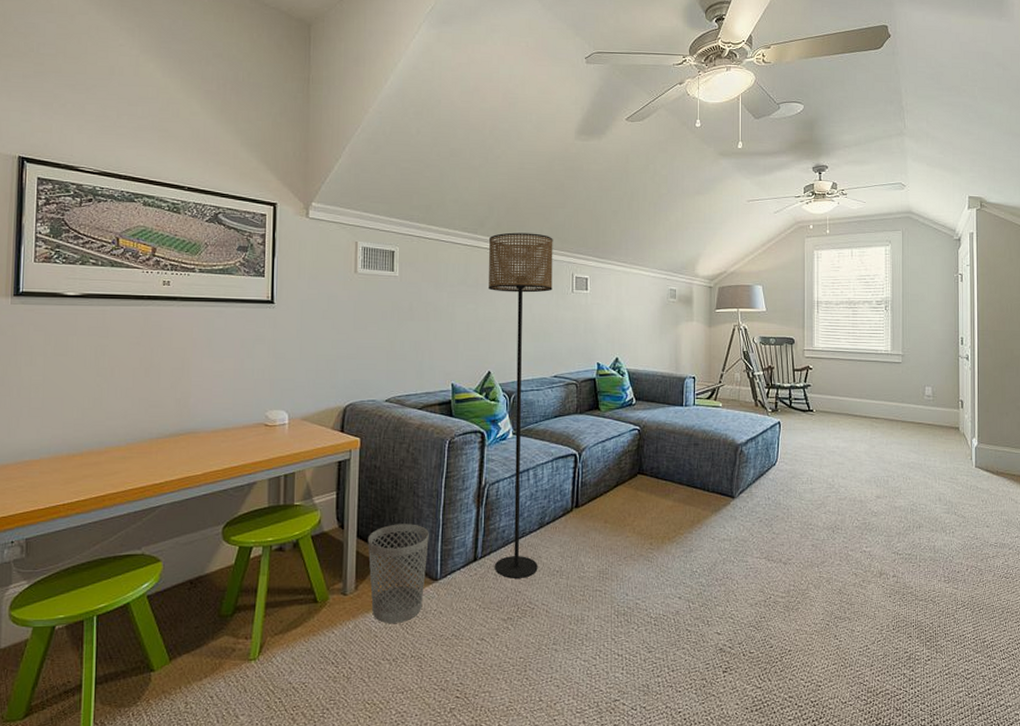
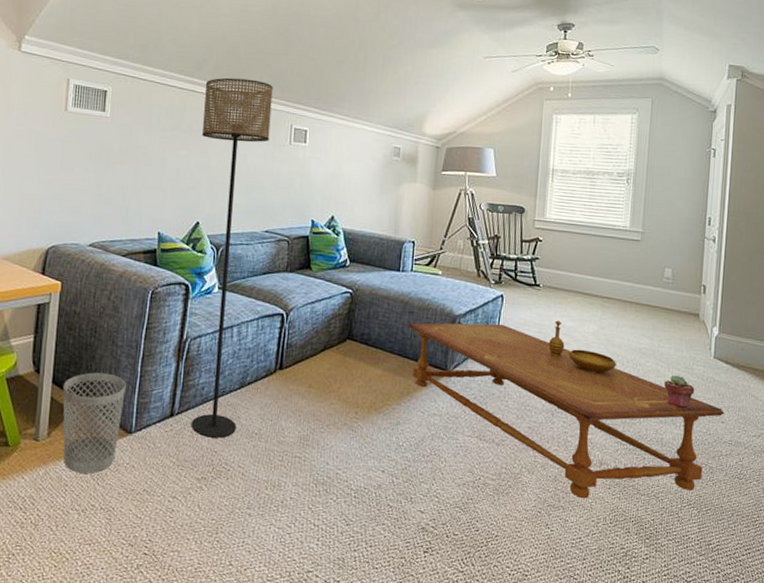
coffee table: none [694,449,989,609] -> present [407,322,725,499]
decorative bowl: none [825,442,888,489] -> present [548,320,616,374]
potted succulent: none [932,485,960,517] -> present [664,374,695,409]

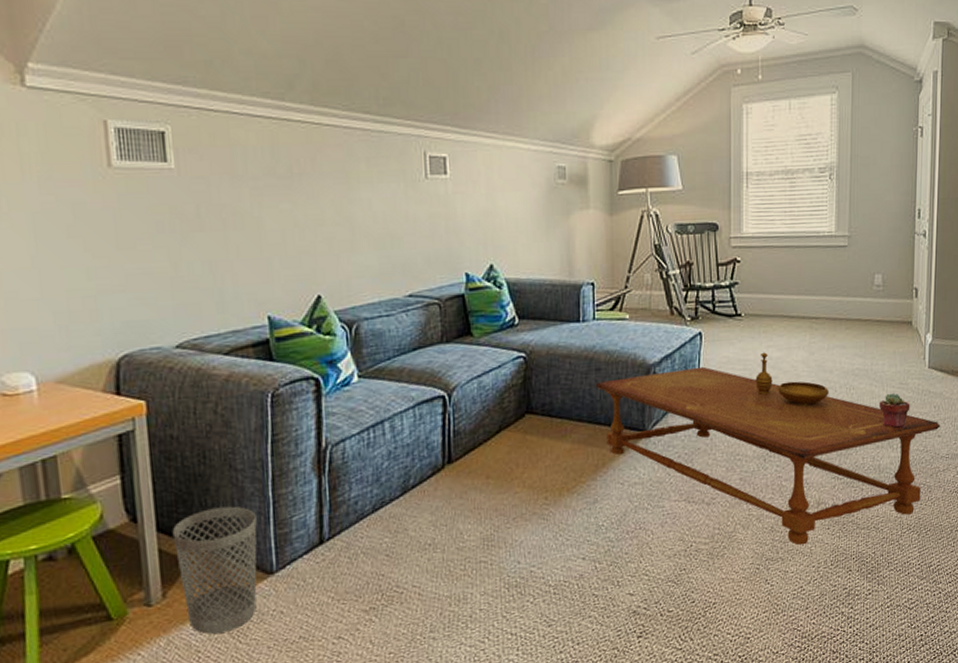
floor lamp: present [191,77,273,438] -> none [302,96,404,560]

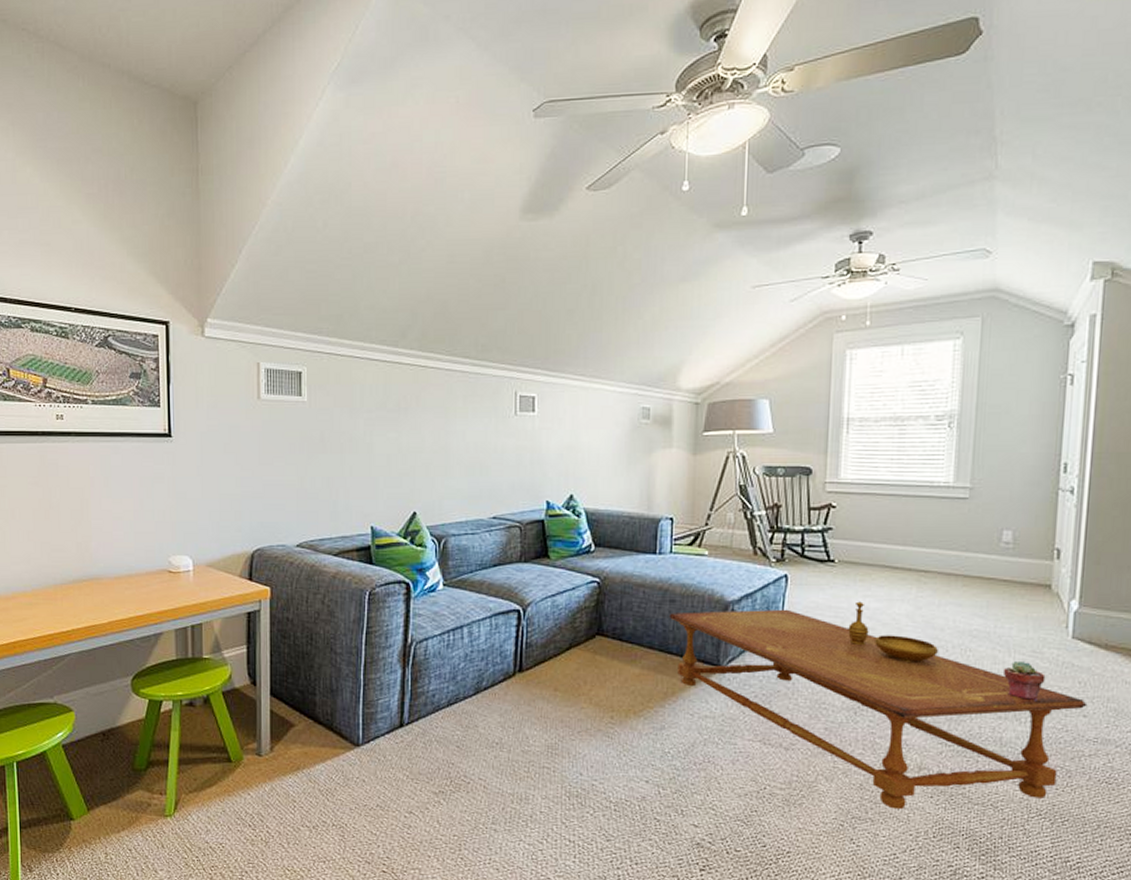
wastebasket: present [172,506,257,634] -> none [282,682,349,789]

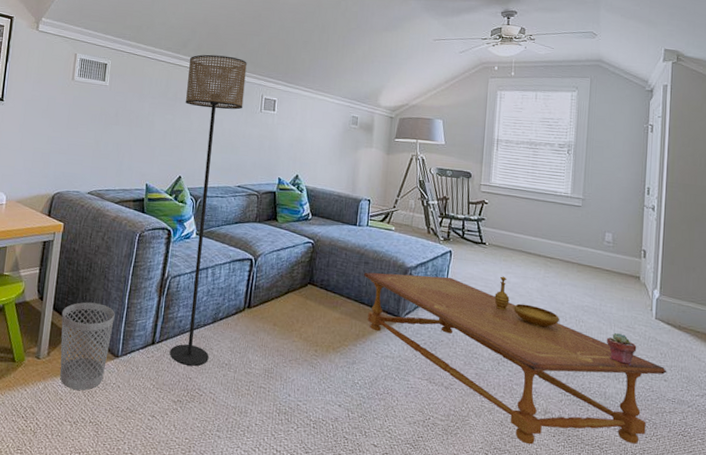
wastebasket: none [282,682,349,789] -> present [60,302,115,390]
floor lamp: none [411,343,491,749] -> present [169,54,247,366]

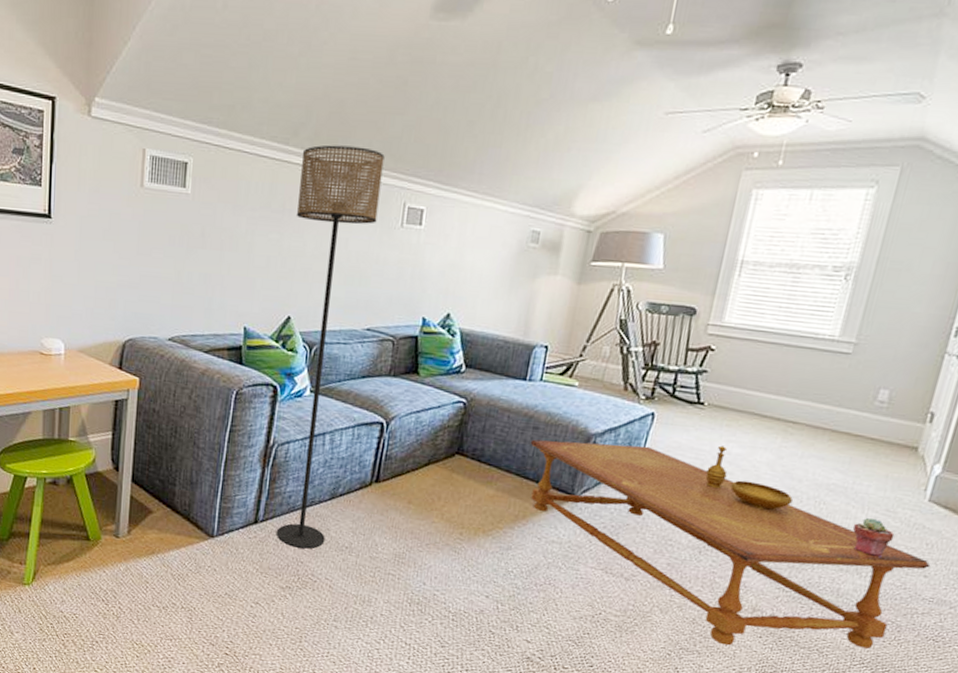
wastebasket: present [60,302,115,390] -> none [142,473,208,573]

